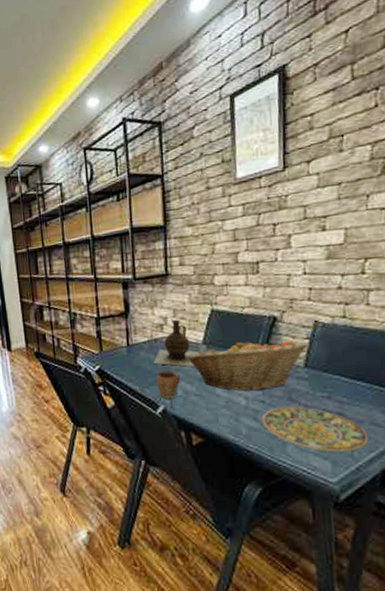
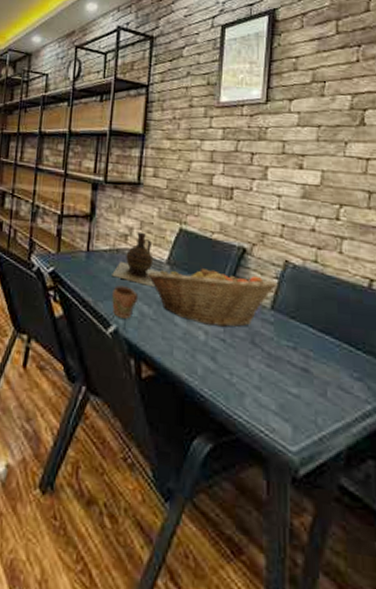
plate: present [262,406,369,452] -> none [220,350,335,417]

